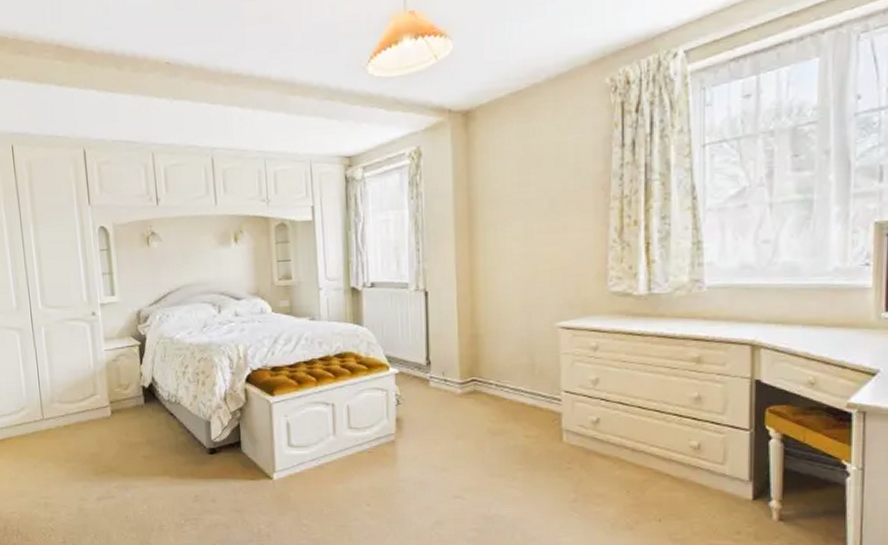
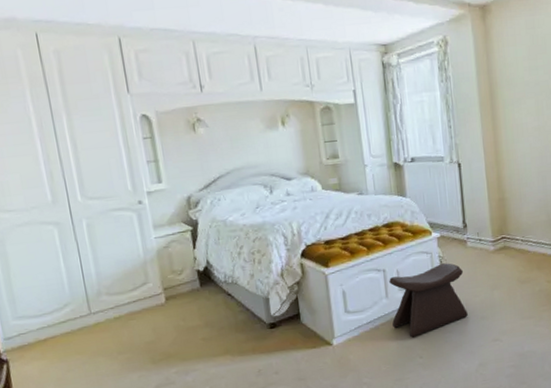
stool: none [338,403,425,482] -> present [389,263,468,338]

